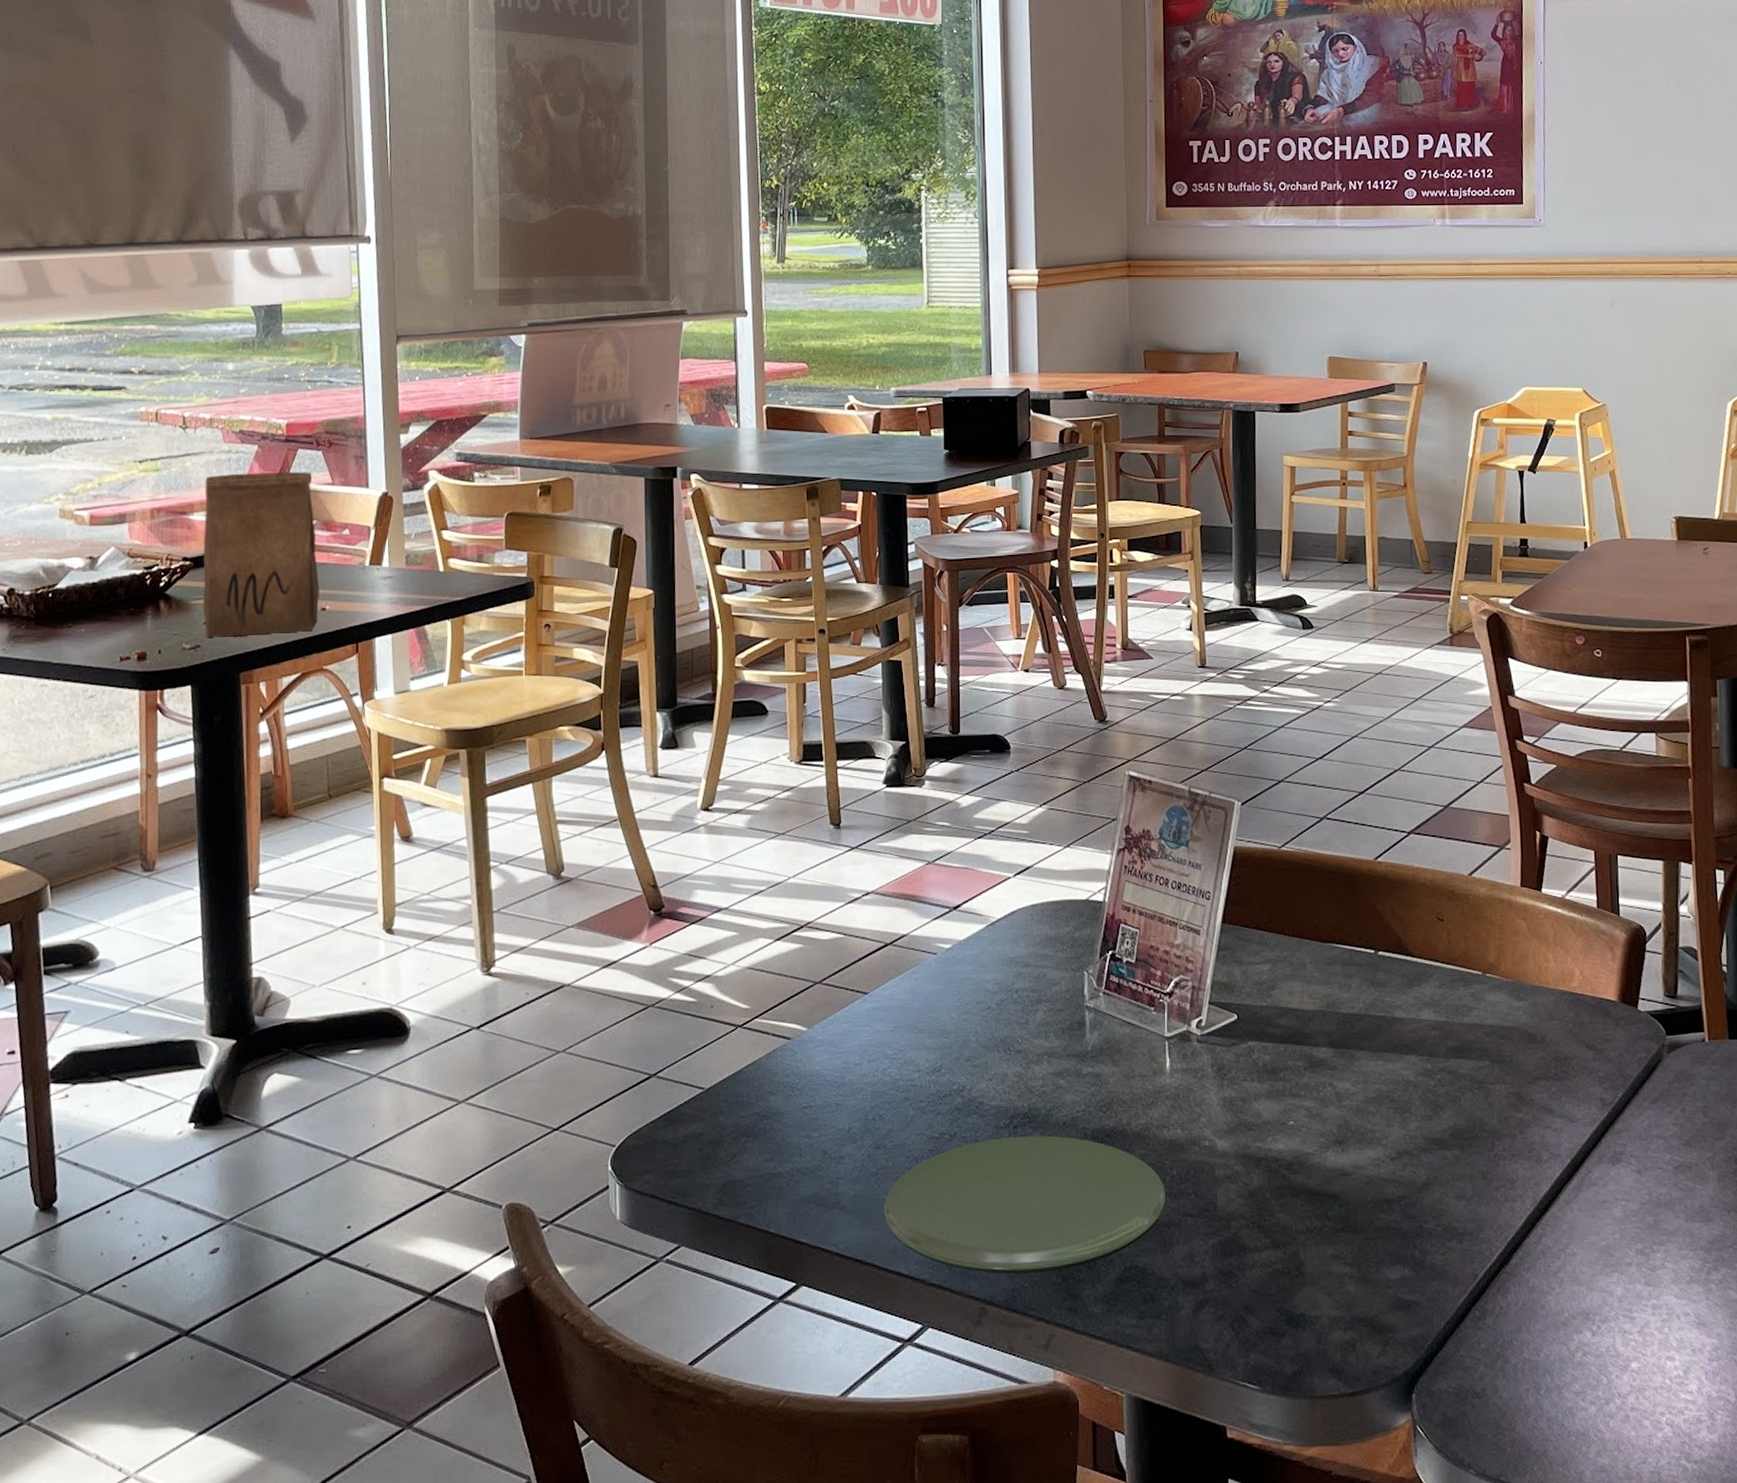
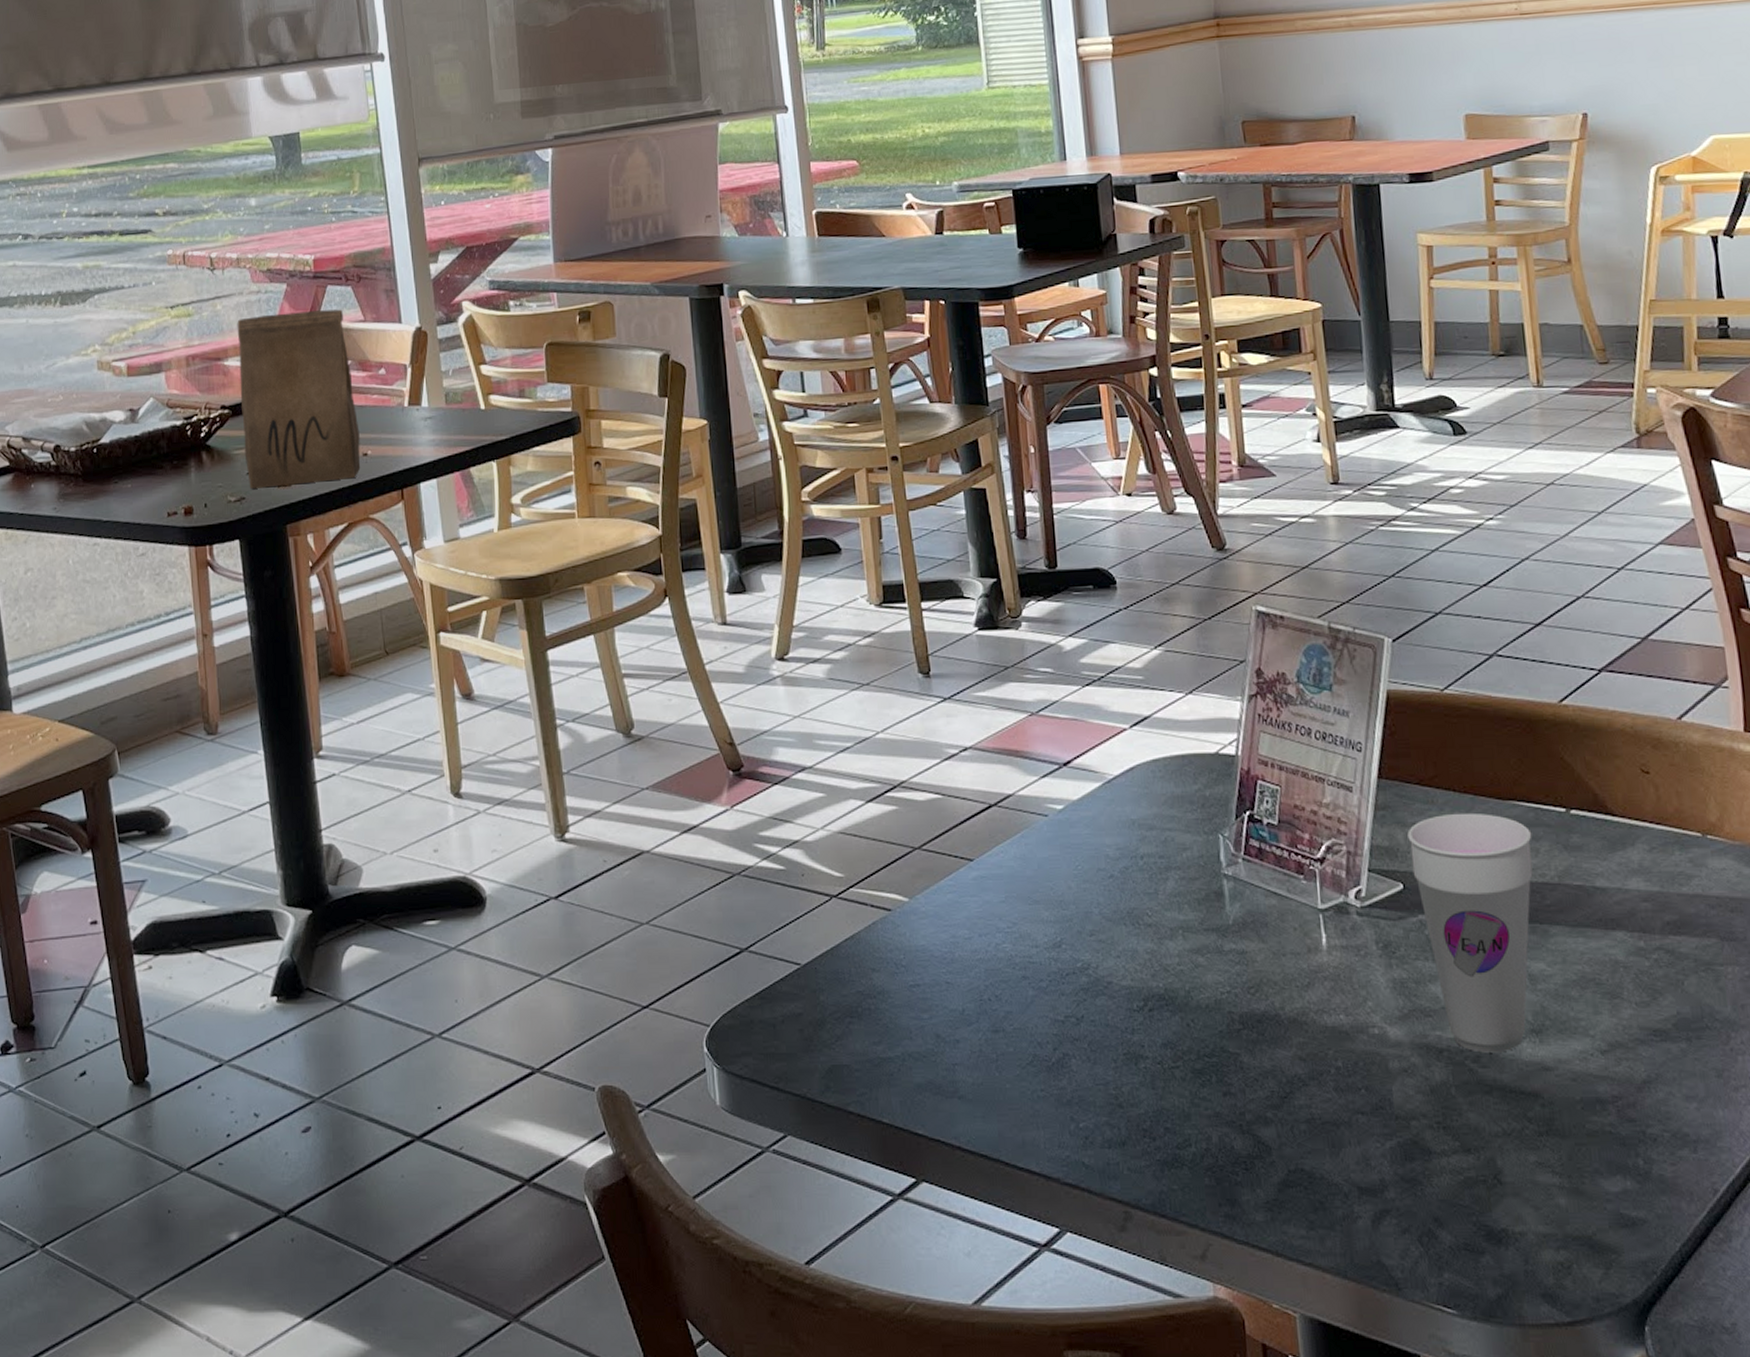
plate: present [883,1135,1166,1274] -> none [1007,1020,1332,1175]
cup: none [1244,953,1346,1161] -> present [1407,812,1533,1053]

